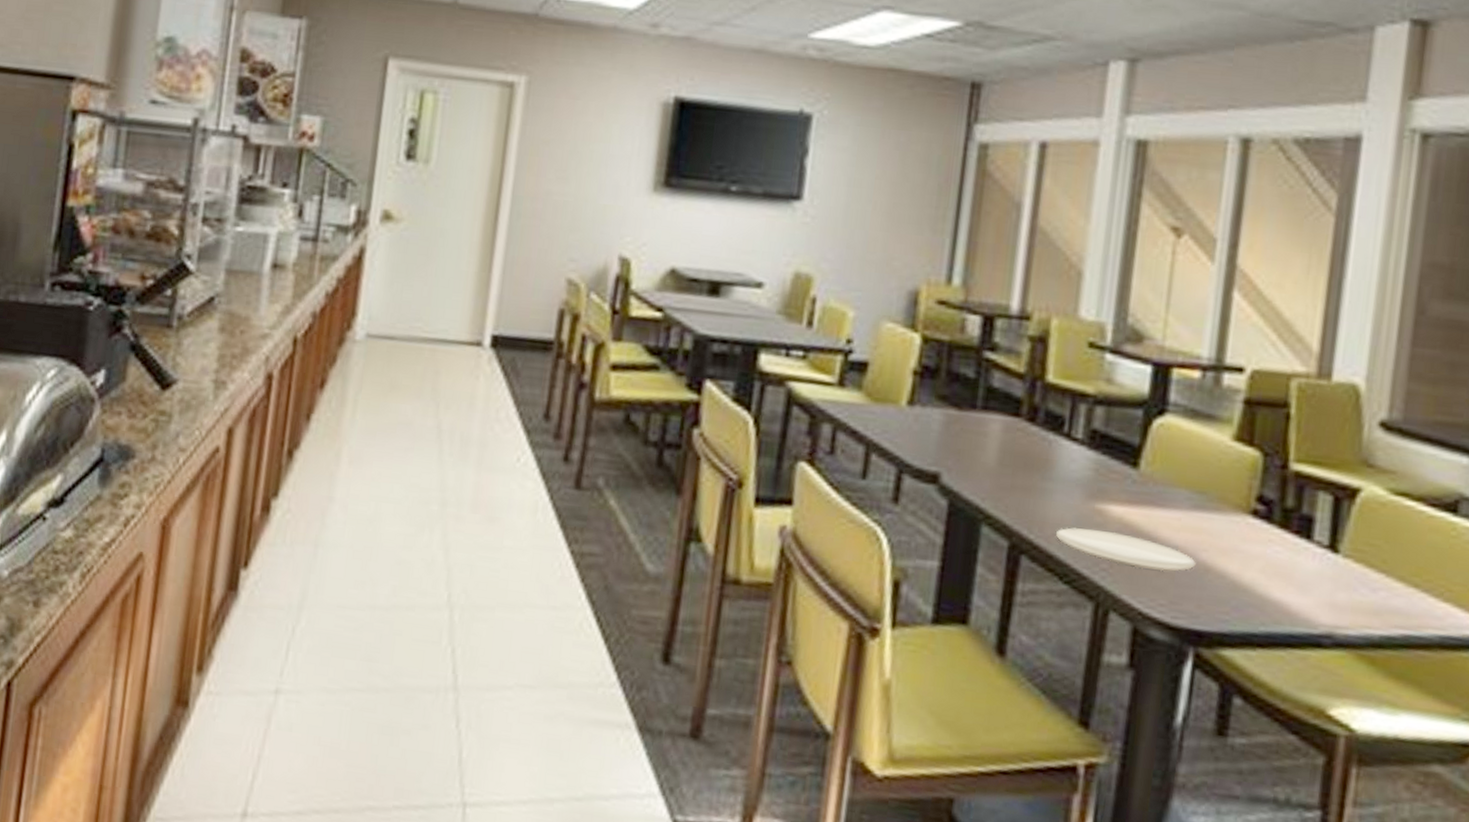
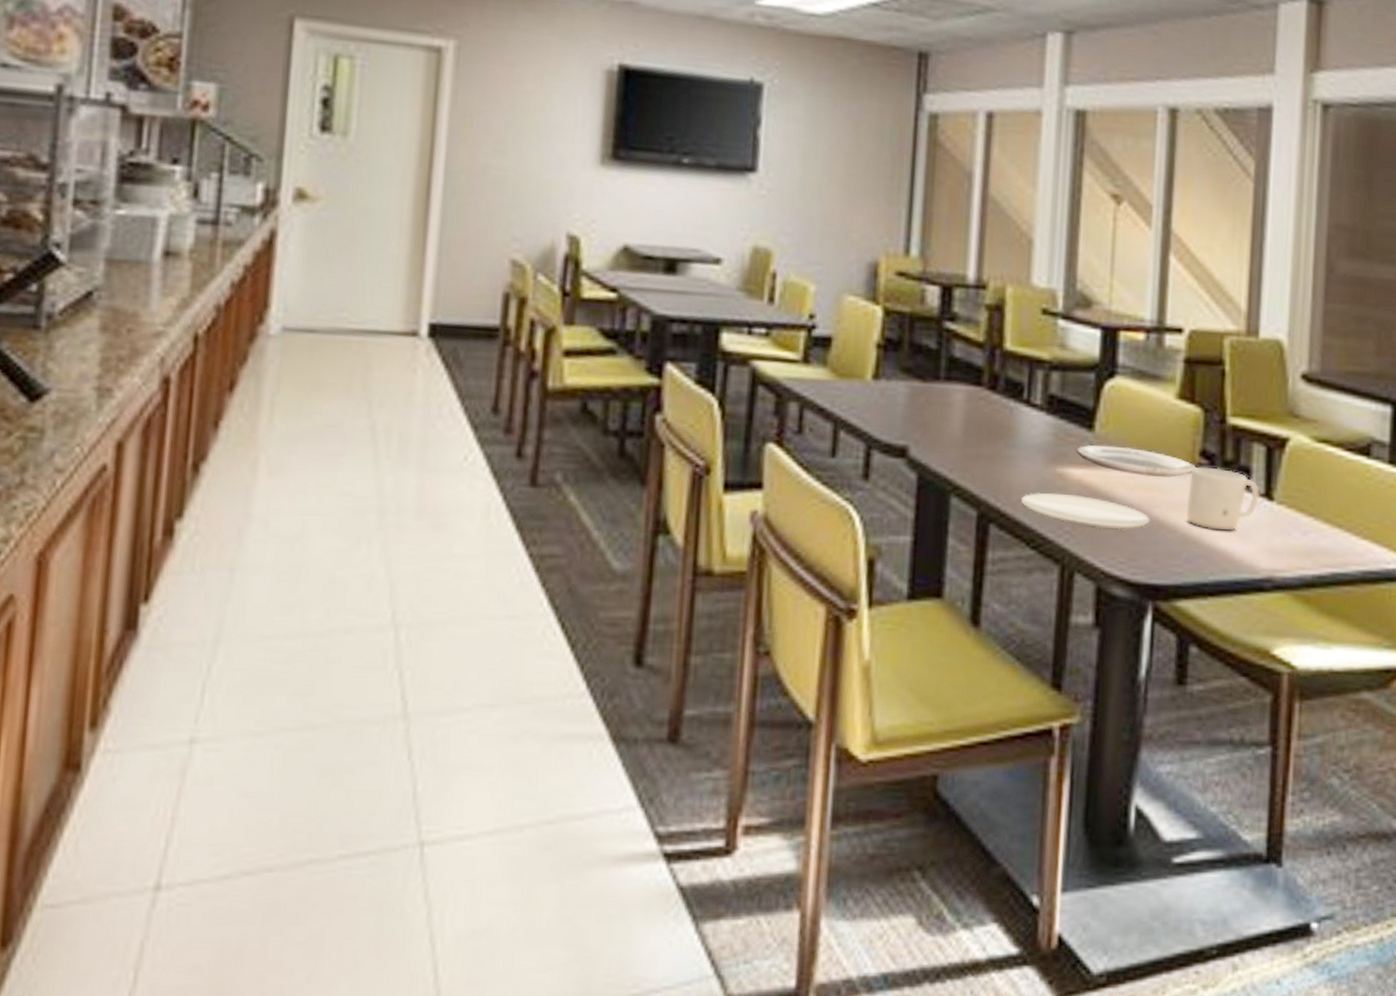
plate: none [1119,482,1252,522] -> present [1077,444,1197,478]
mug: none [1236,512,1323,582] -> present [1185,466,1259,531]

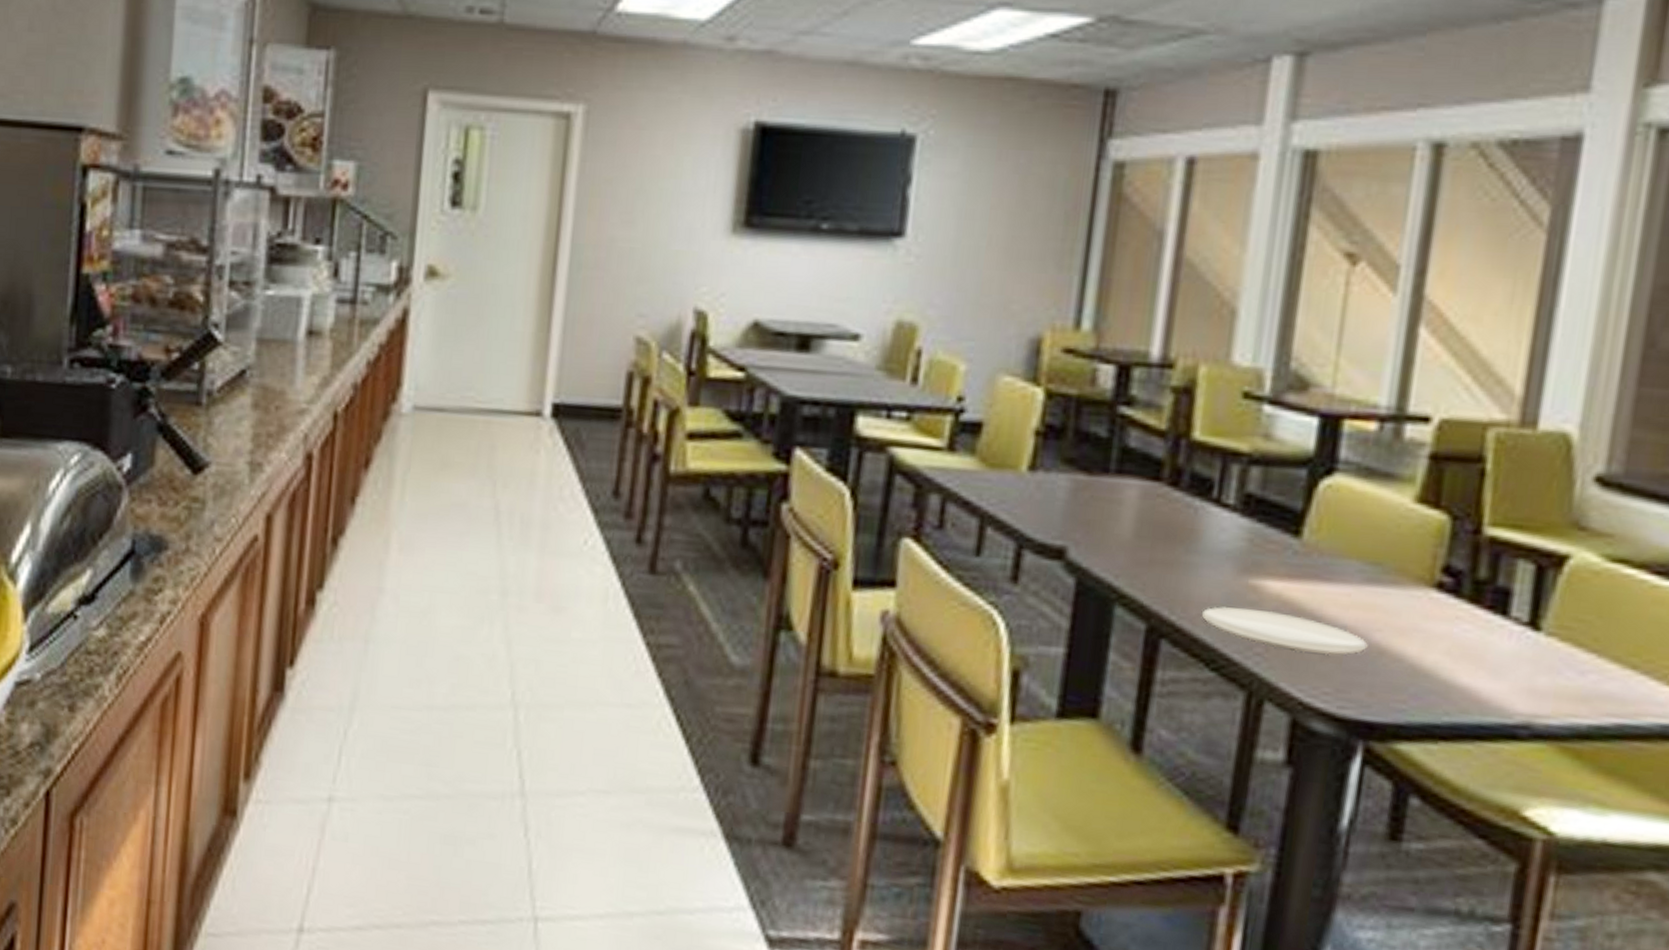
plate: present [1077,444,1197,478] -> none [1277,553,1436,597]
mug: present [1185,466,1259,531] -> none [1416,585,1522,665]

